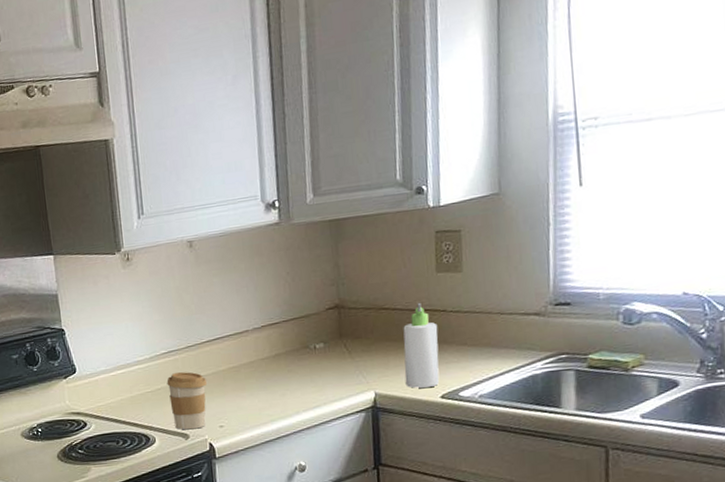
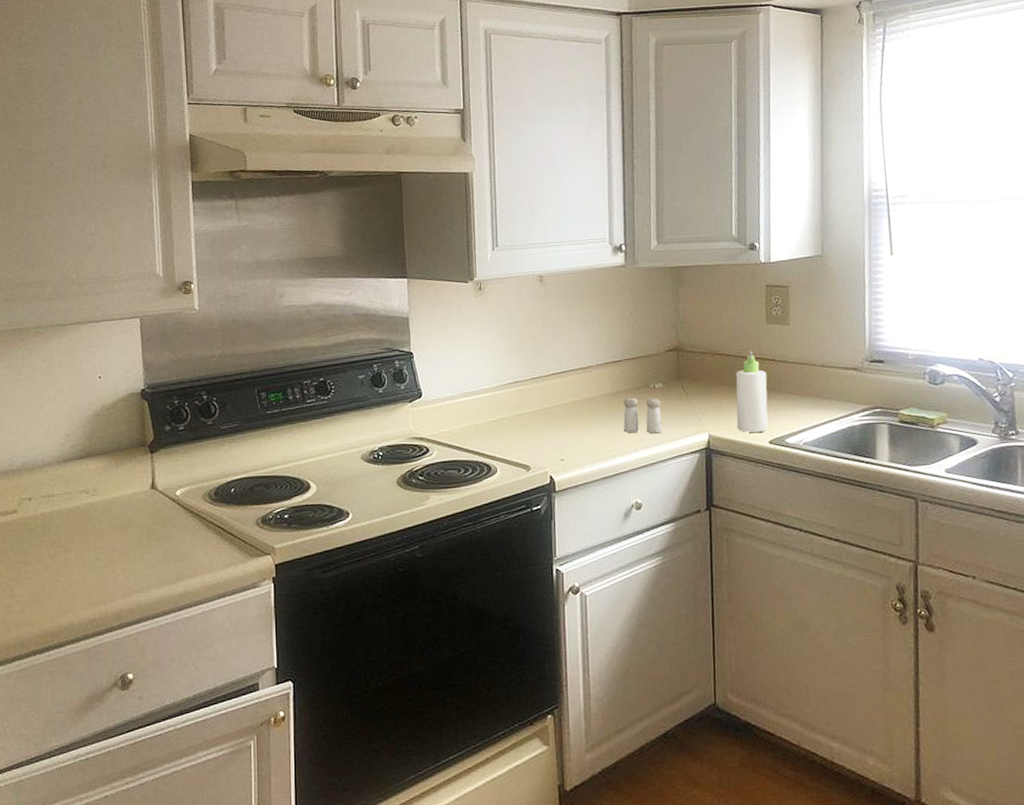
coffee cup: present [166,372,208,430] -> none [511,403,551,462]
salt and pepper shaker: none [283,358,324,396] -> present [623,397,662,434]

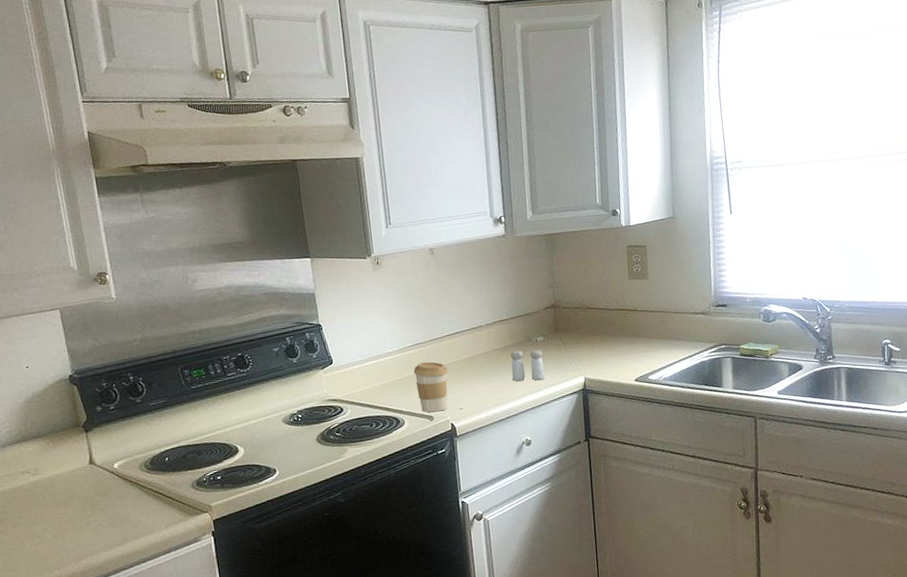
coffee cup: none [511,403,551,462] -> present [413,362,449,413]
bottle: present [736,350,768,432] -> none [605,303,634,373]

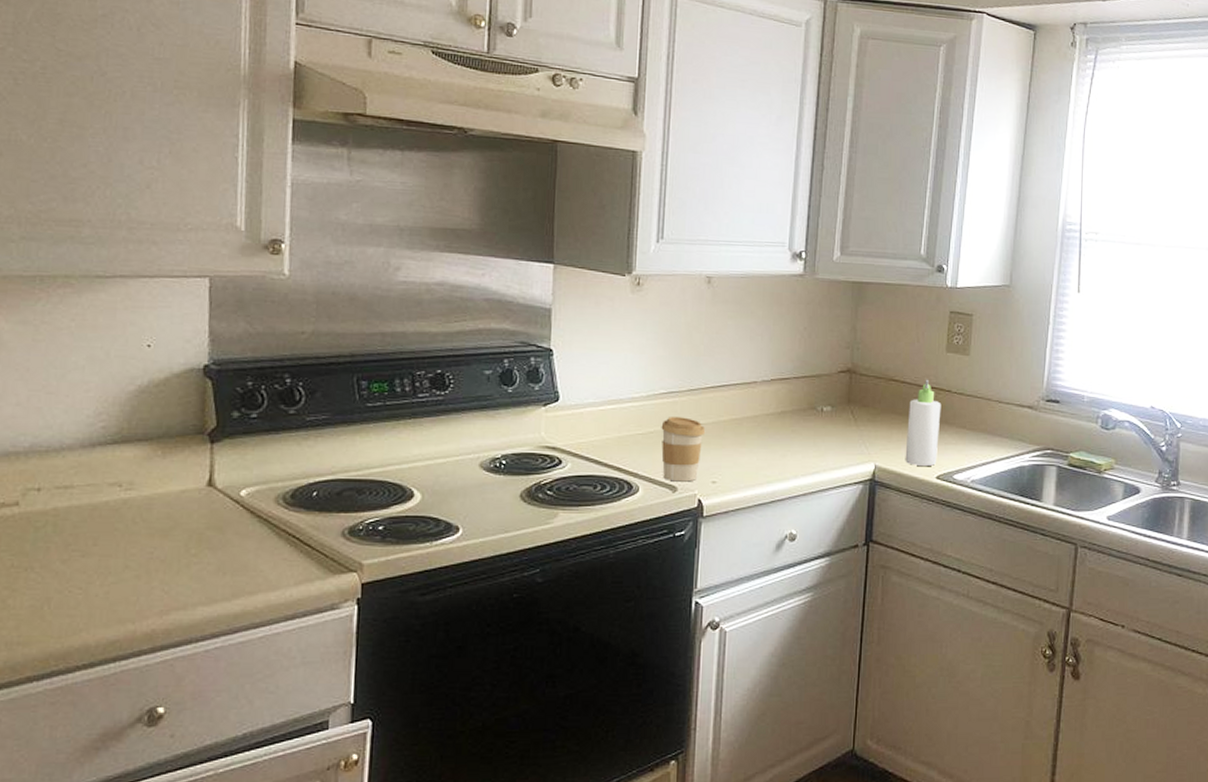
salt and pepper shaker: present [511,349,545,381] -> none [785,419,828,461]
bottle: none [605,303,634,373] -> present [905,379,942,466]

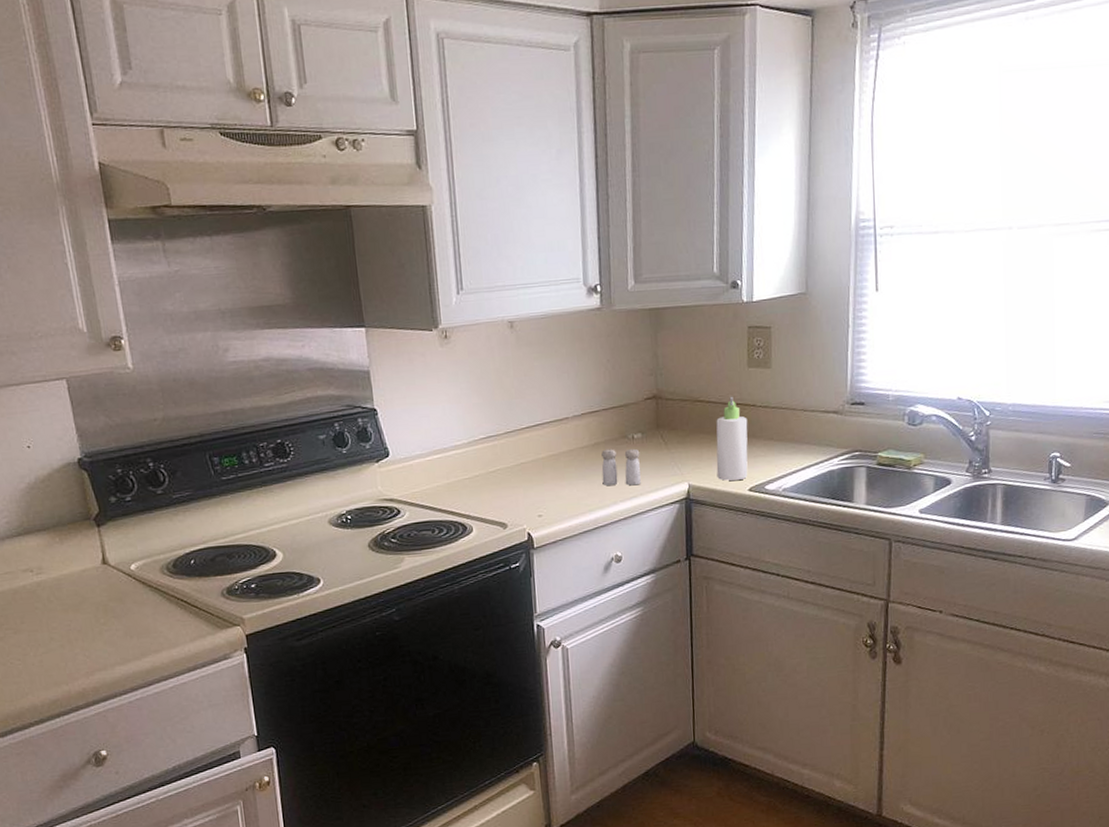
coffee cup: present [661,417,706,482] -> none [485,458,527,519]
salt and pepper shaker: none [785,419,828,461] -> present [601,448,641,486]

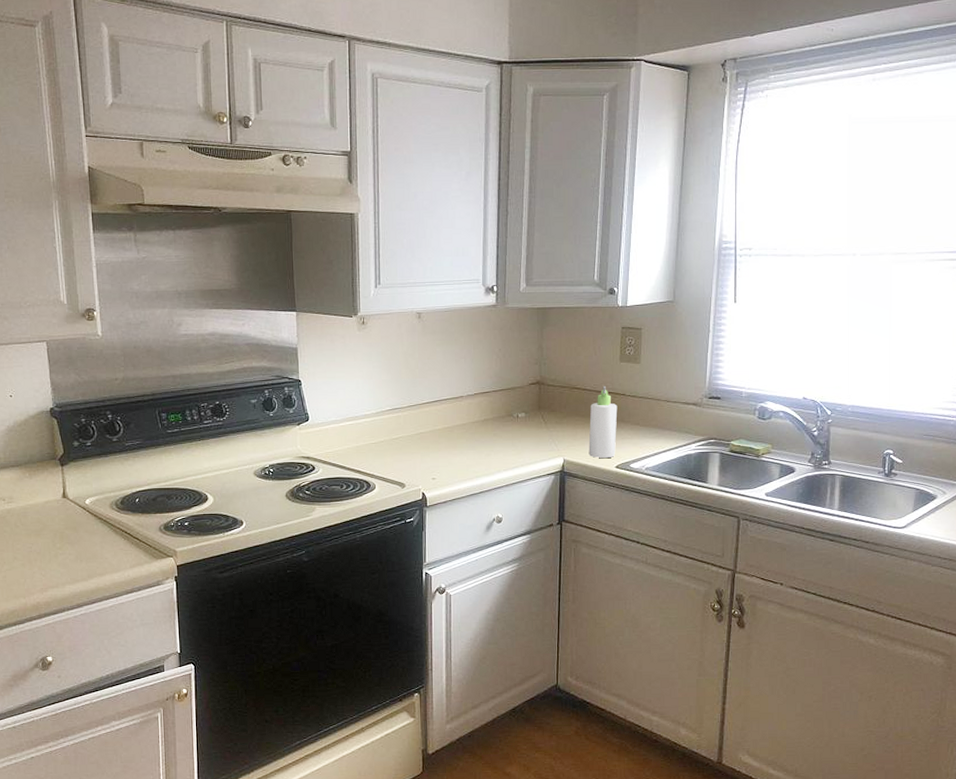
salt and pepper shaker: present [601,448,641,486] -> none [489,425,523,458]

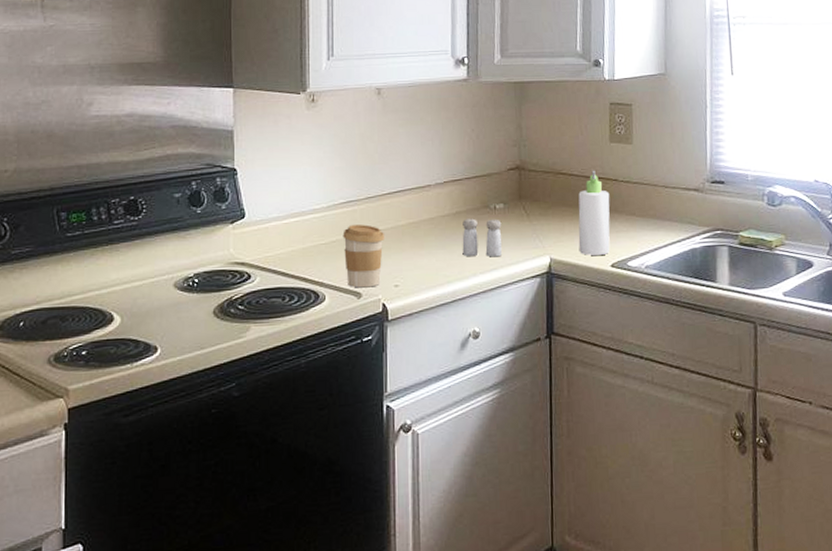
coffee cup: none [389,428,425,480] -> present [343,224,385,288]
salt and pepper shaker: none [489,425,523,458] -> present [462,218,502,257]

